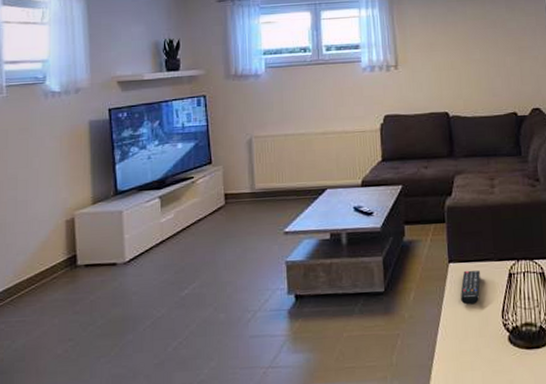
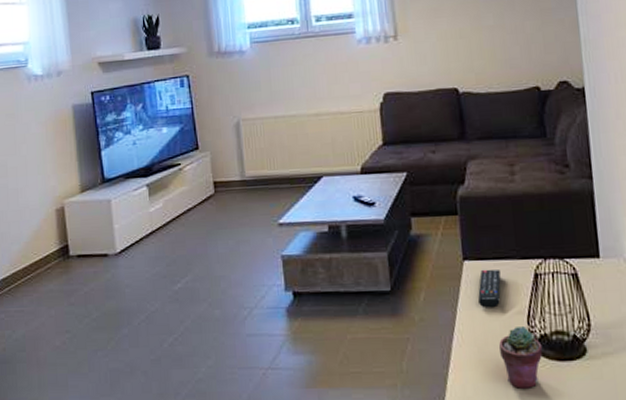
potted succulent: none [477,320,514,375] -> present [499,327,543,389]

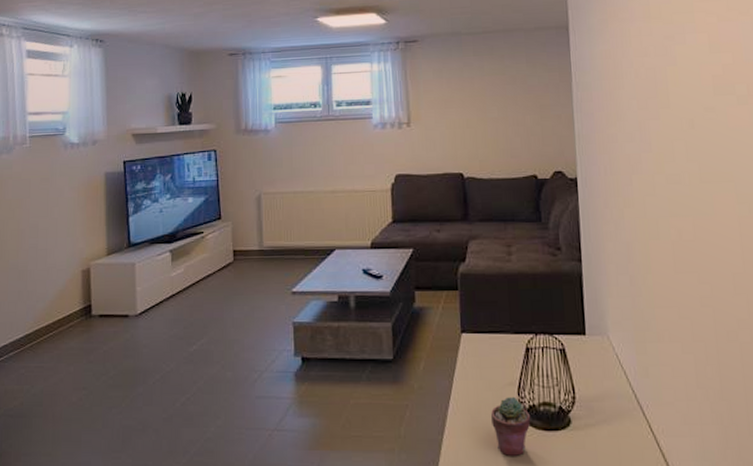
remote control: present [478,269,501,308] -> none [473,342,495,379]

